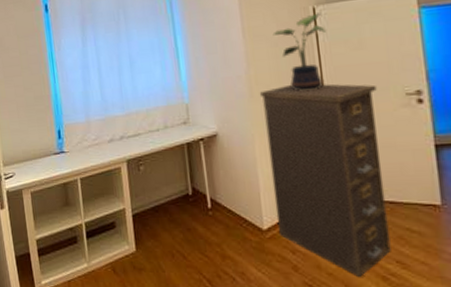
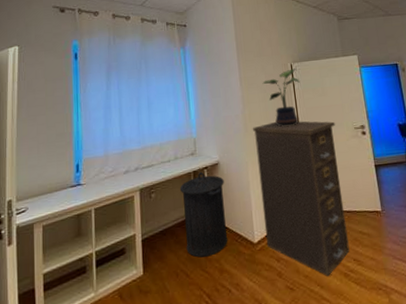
trash can: none [171,143,231,240] -> present [179,171,228,258]

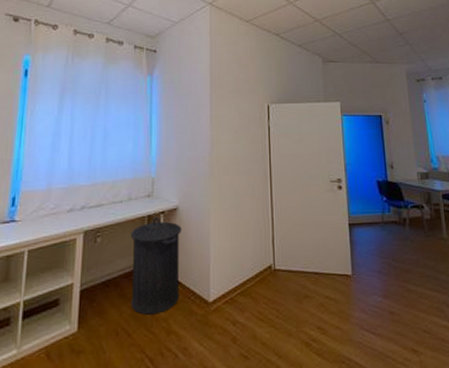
filing cabinet: present [252,121,350,277] -> none [219,166,314,346]
potted plant: present [262,68,300,127] -> none [235,110,276,173]

